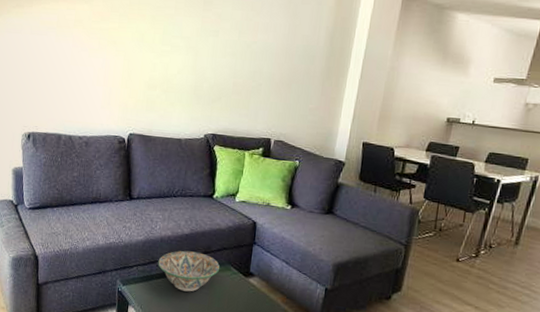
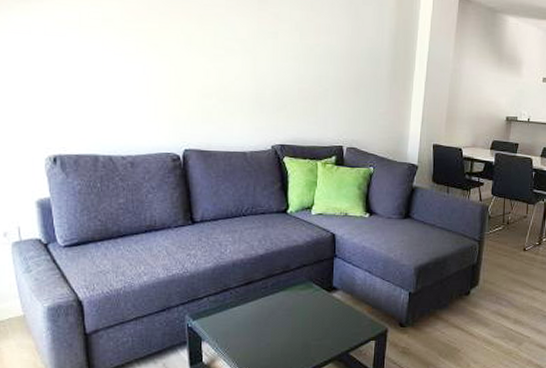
decorative bowl: present [158,250,220,292] -> none [232,273,302,316]

